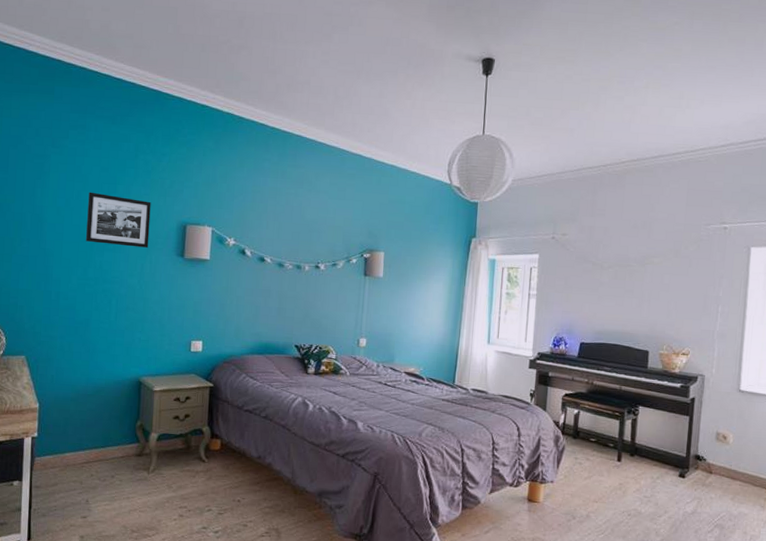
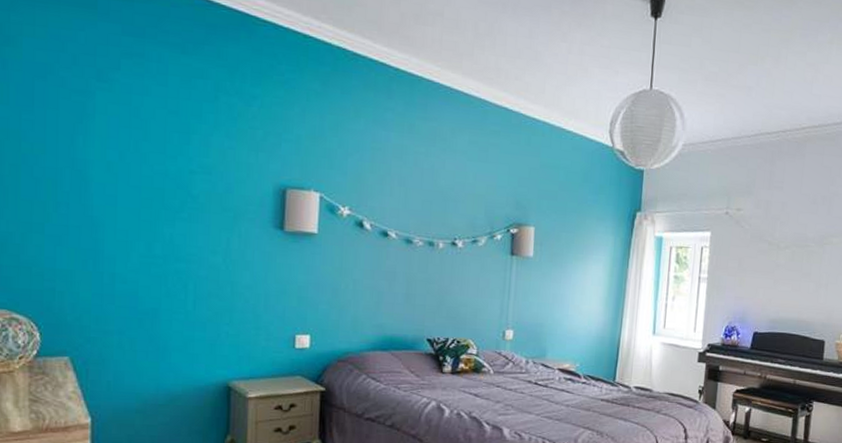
picture frame: present [86,192,151,248] -> none [150,142,238,217]

